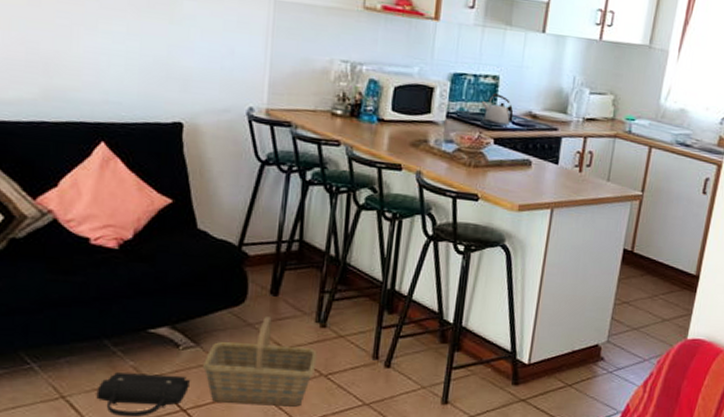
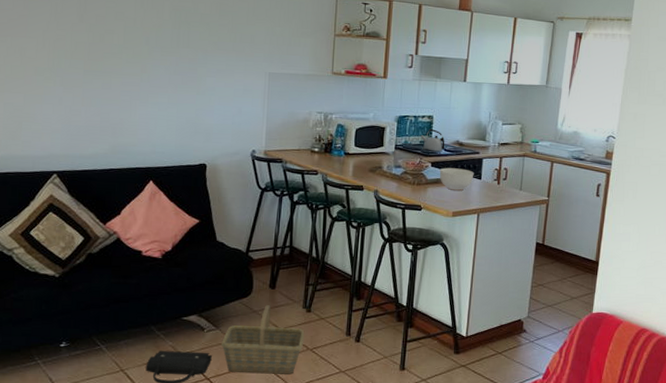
bowl: none [503,146,550,178] -> present [439,167,474,191]

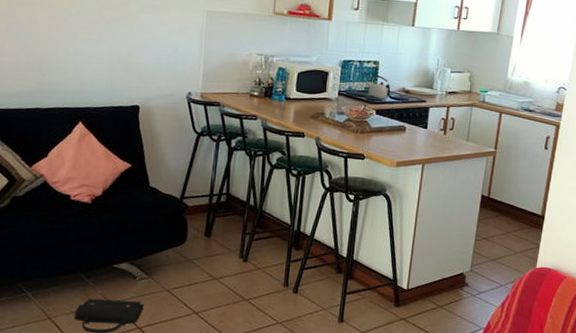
basket: present [222,305,305,374] -> none [154,254,241,325]
bowl: present [439,167,474,191] -> none [384,115,420,140]

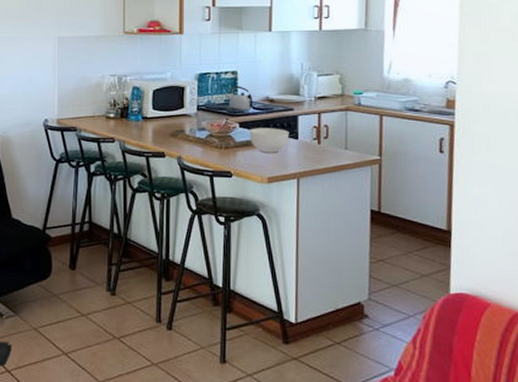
bowl: none [384,115,420,140] -> present [249,128,290,153]

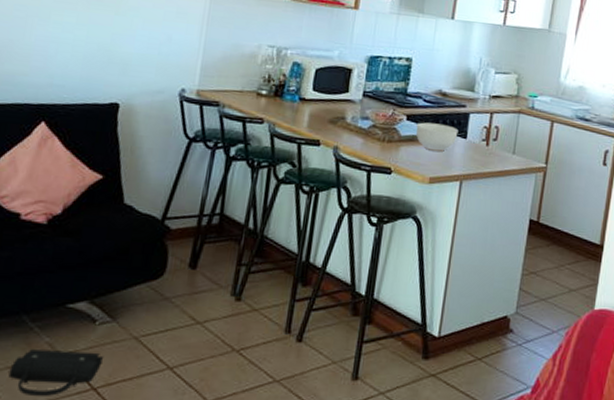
kettle: present [224,86,253,112] -> none [395,74,425,104]

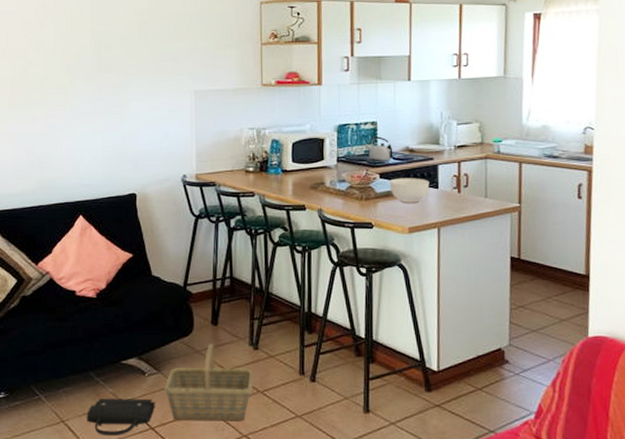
basket: none [117,290,231,384] -> present [164,344,254,421]
kettle: none [395,74,425,104] -> present [364,136,393,162]

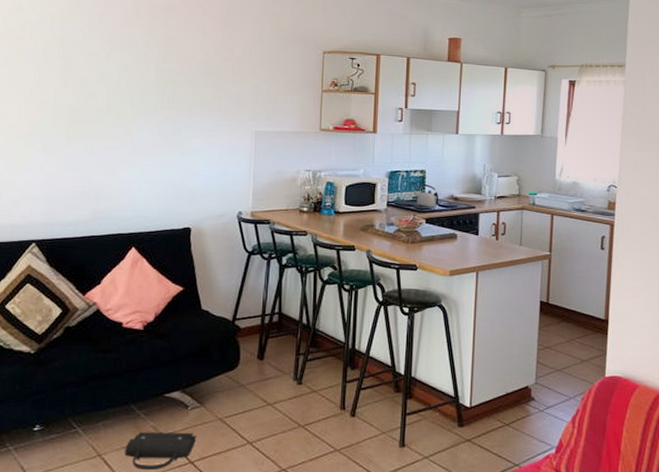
basket: present [164,344,254,421] -> none [206,378,296,455]
bowl: present [389,178,430,203] -> none [434,224,471,248]

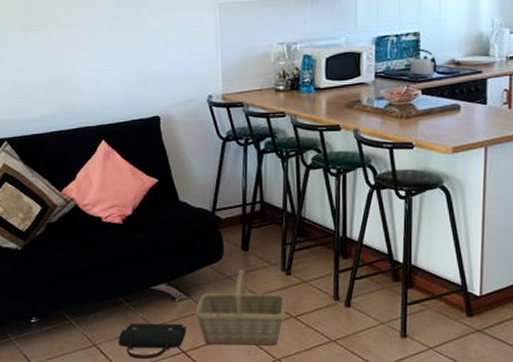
basket: none [206,378,296,455] -> present [195,269,286,345]

